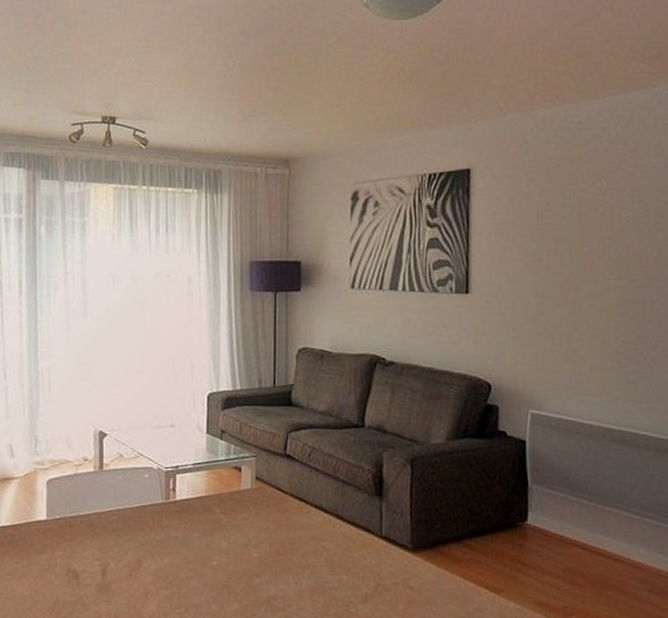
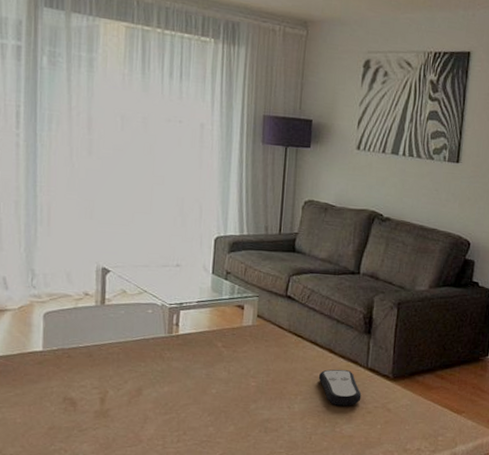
remote control: none [326,538,377,582] -> present [318,369,362,406]

